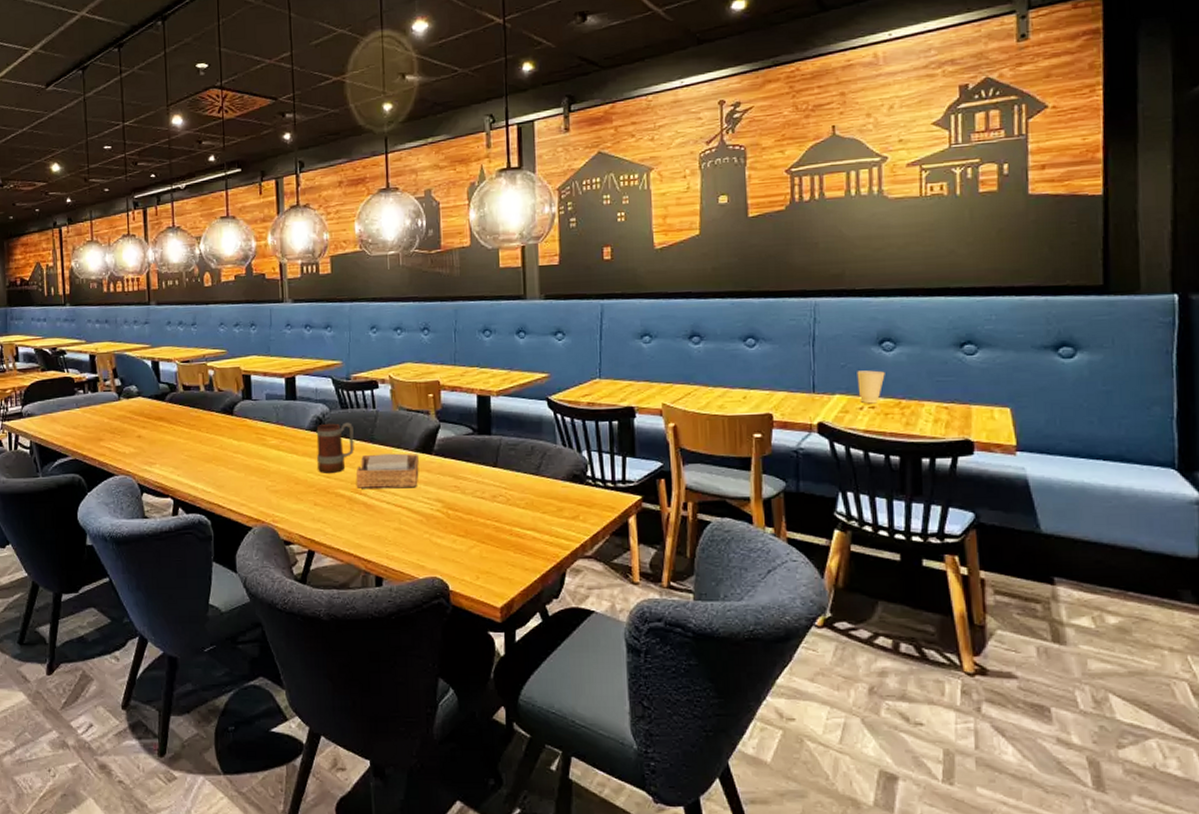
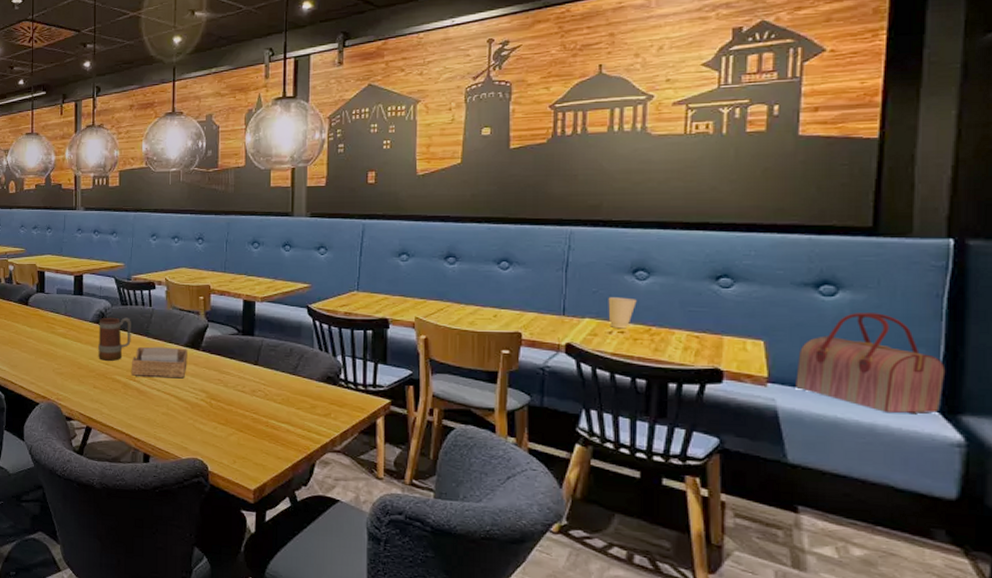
handbag: none [1042,373,1180,475] -> present [795,313,946,414]

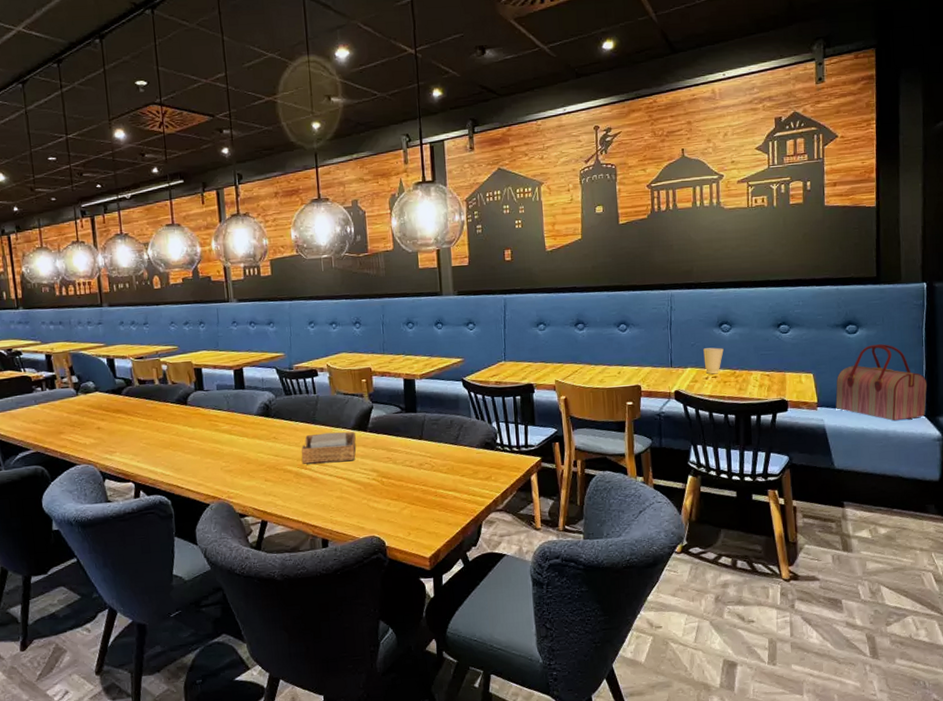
beer mug: present [98,317,131,361] -> none [264,407,299,453]

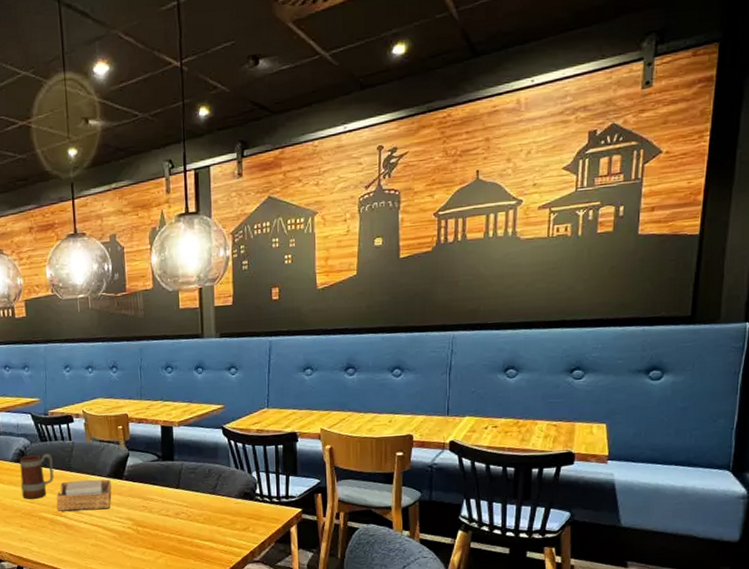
beer mug: none [264,407,299,453] -> present [19,453,54,499]
cup: present [703,347,724,375] -> none [484,394,507,424]
handbag: present [835,344,928,422] -> none [629,392,738,477]

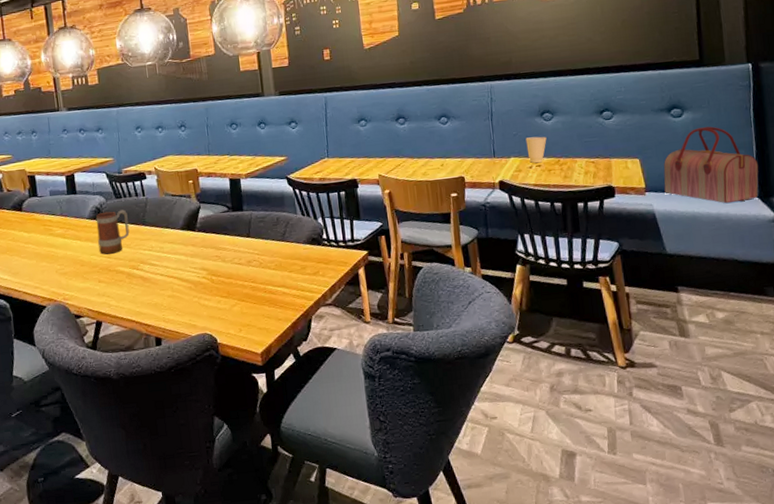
napkin holder: present [56,479,112,511] -> none [132,232,186,265]
cup: none [484,394,507,424] -> present [525,136,547,164]
handbag: none [629,392,738,477] -> present [663,126,759,204]

